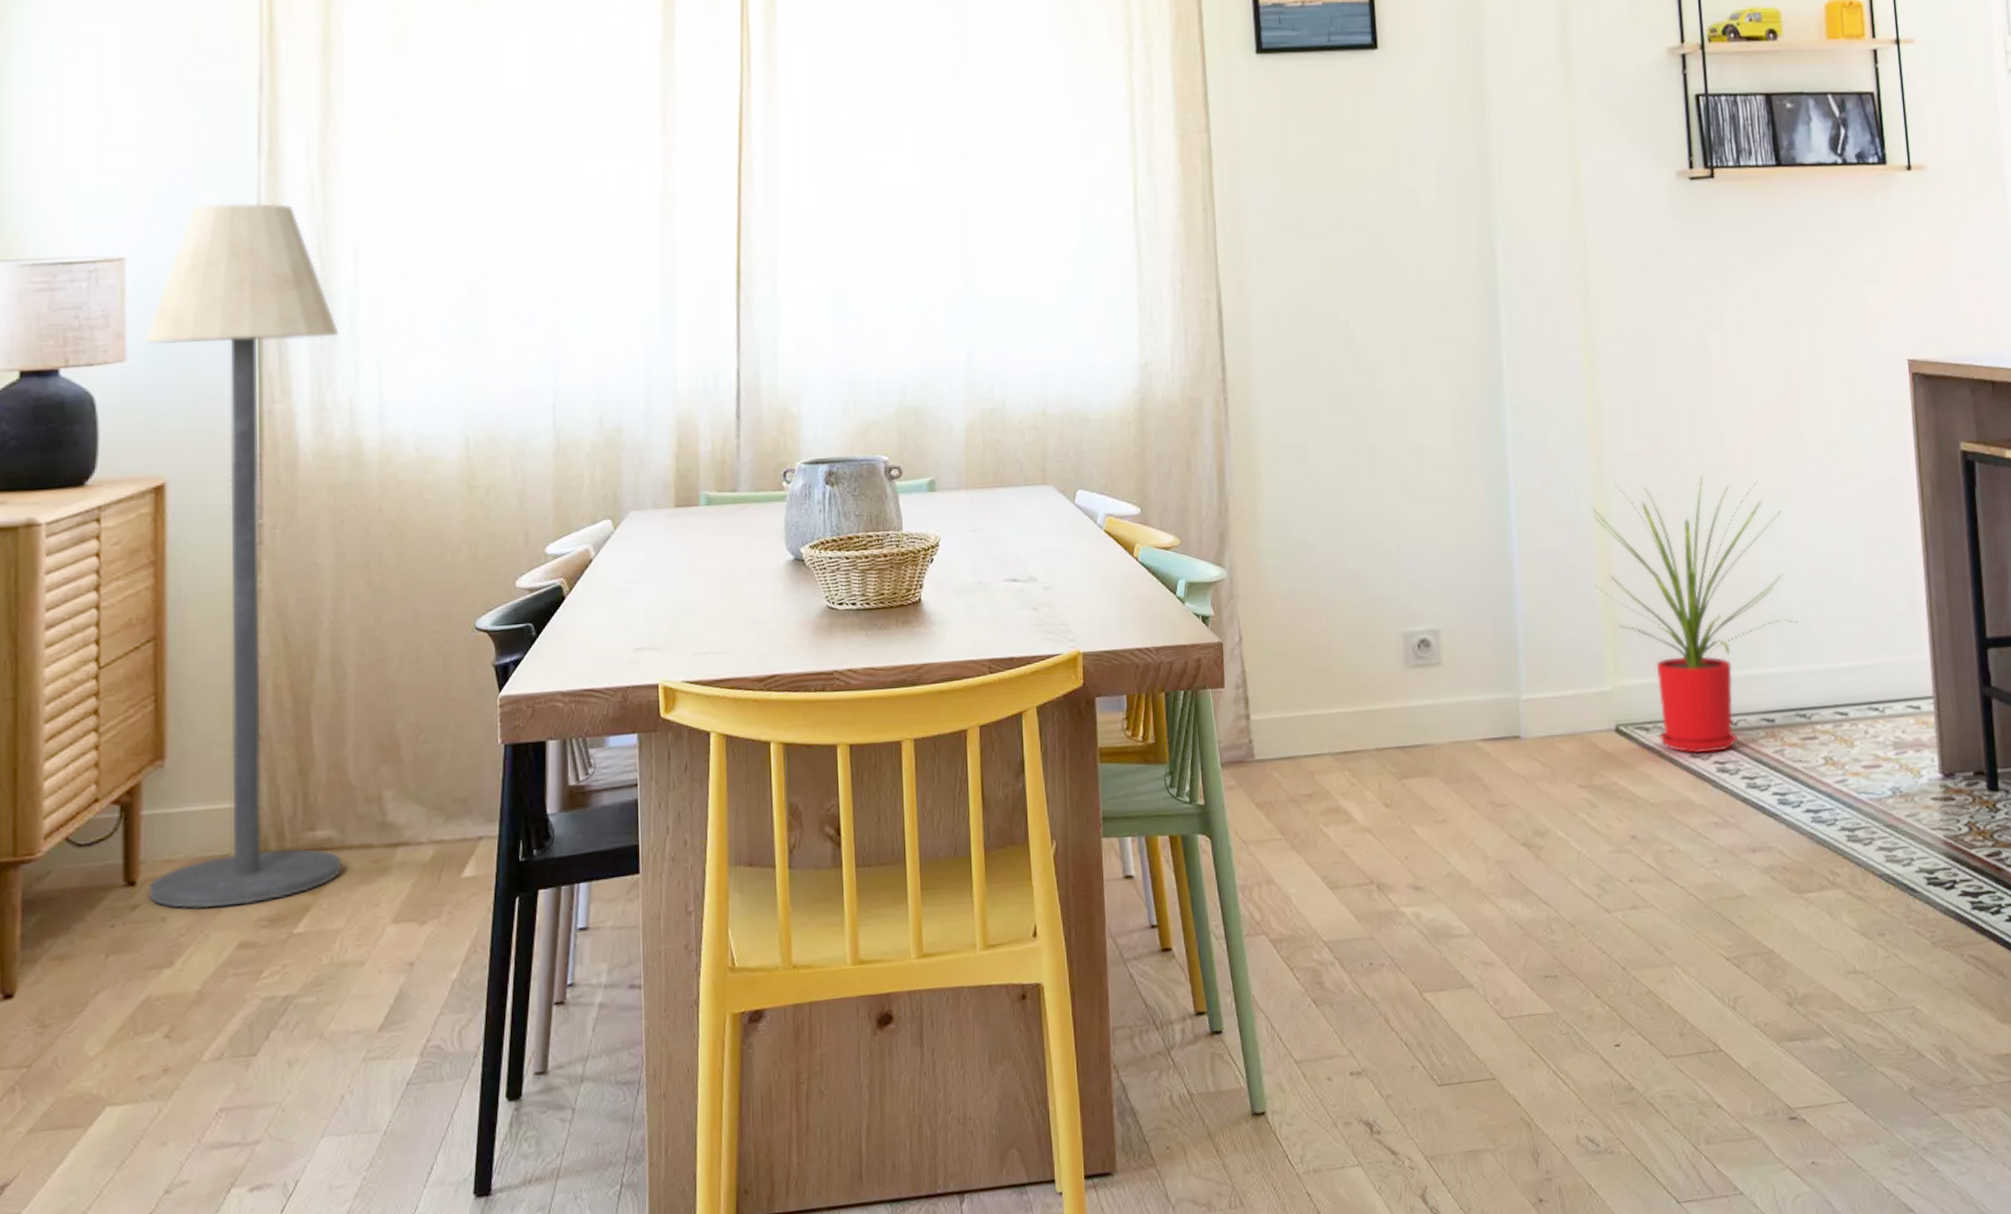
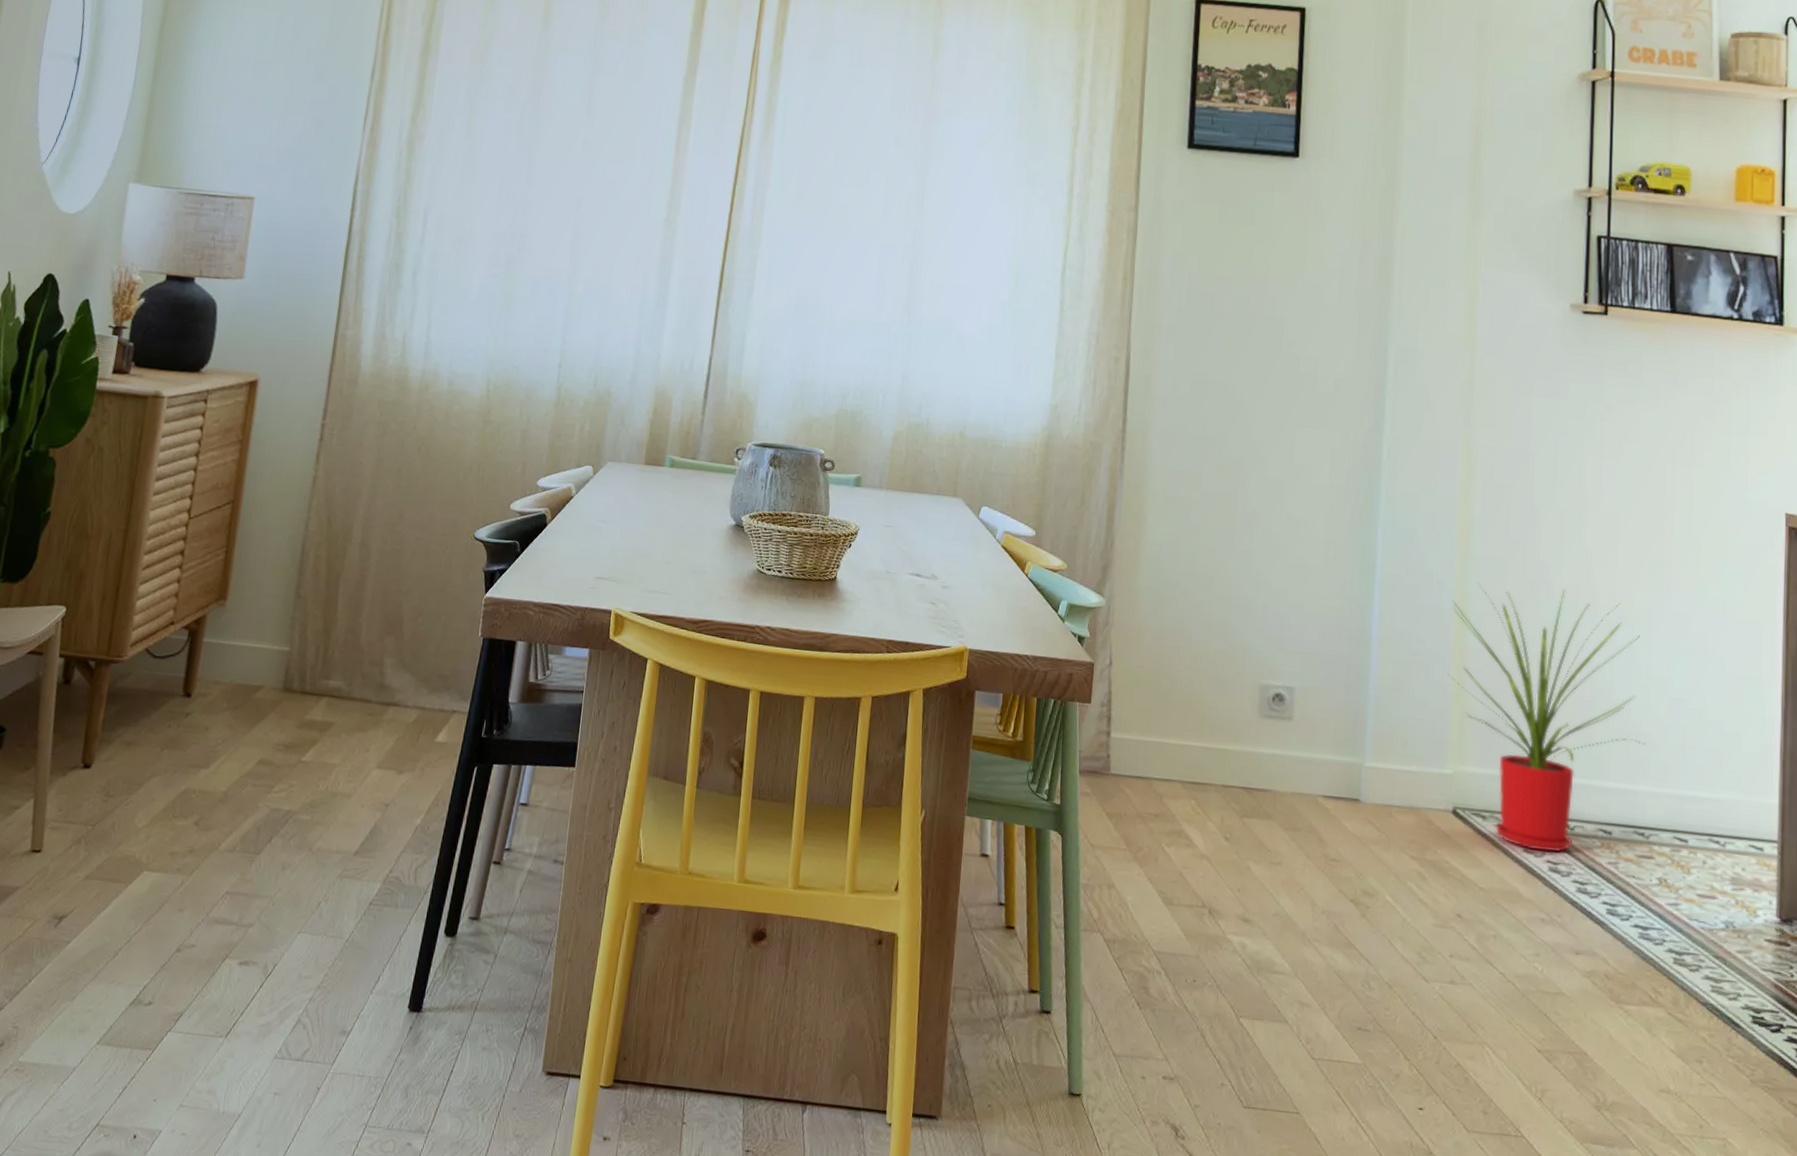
floor lamp: present [144,203,343,909] -> none [199,164,404,730]

